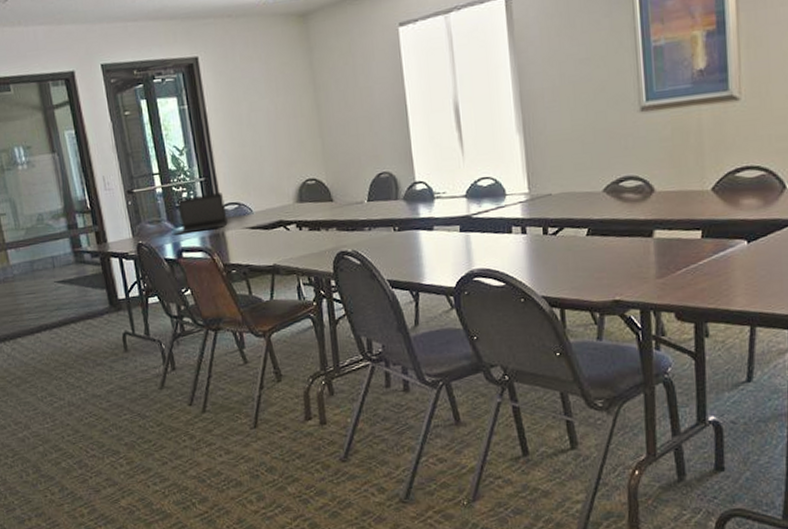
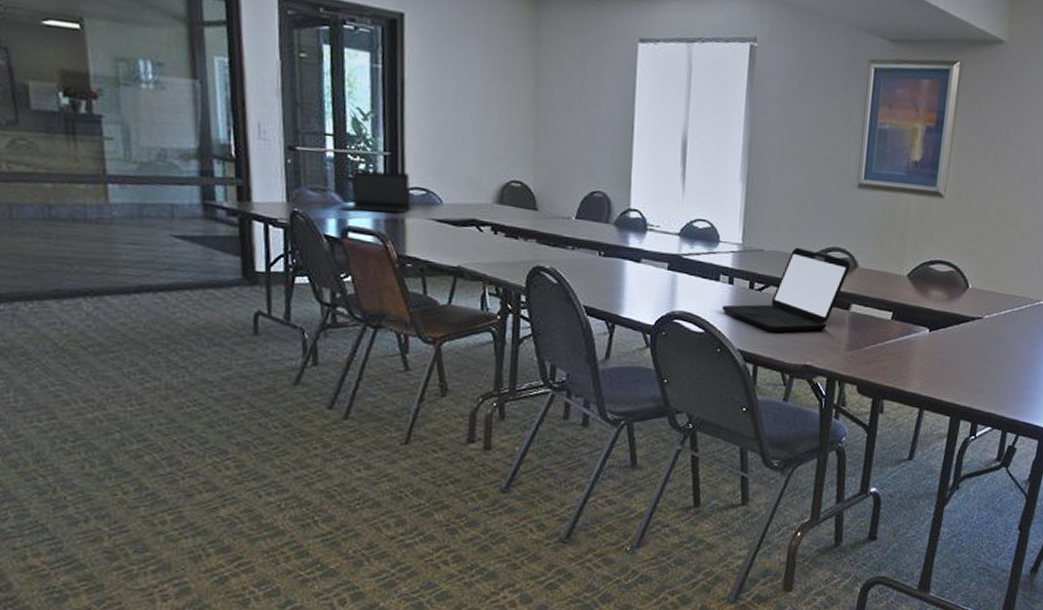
laptop: none [519,184,647,274] -> present [722,247,851,334]

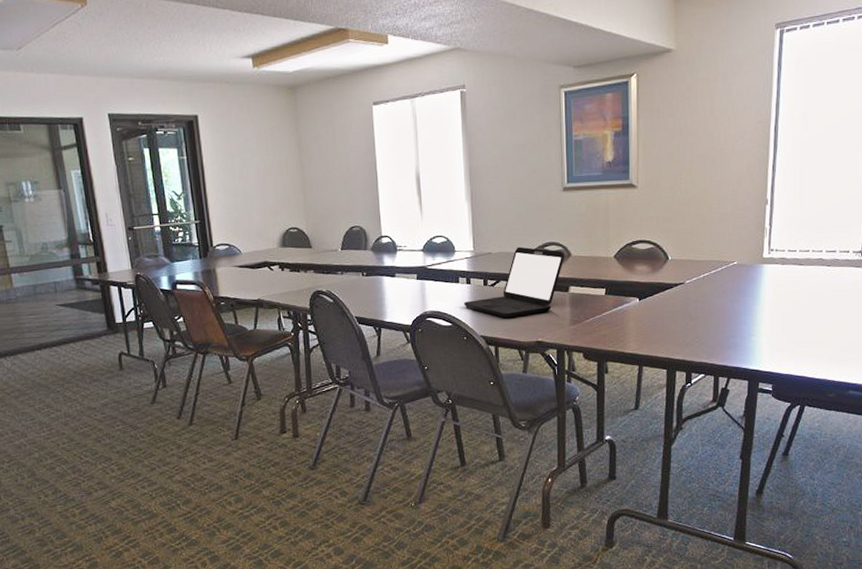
laptop: present [340,168,411,214] -> none [169,233,219,269]

